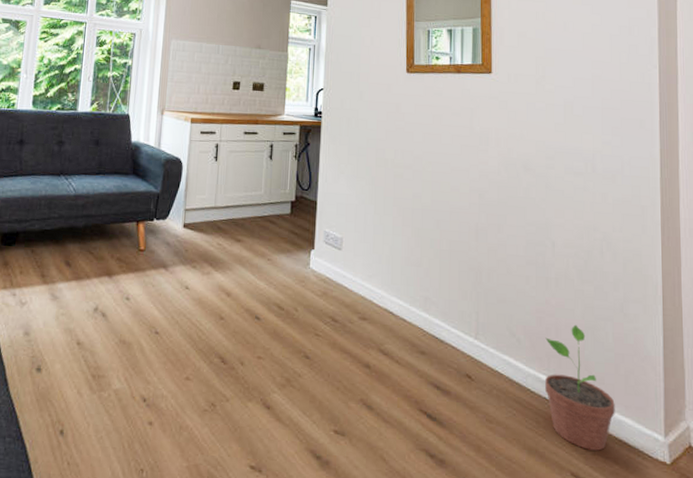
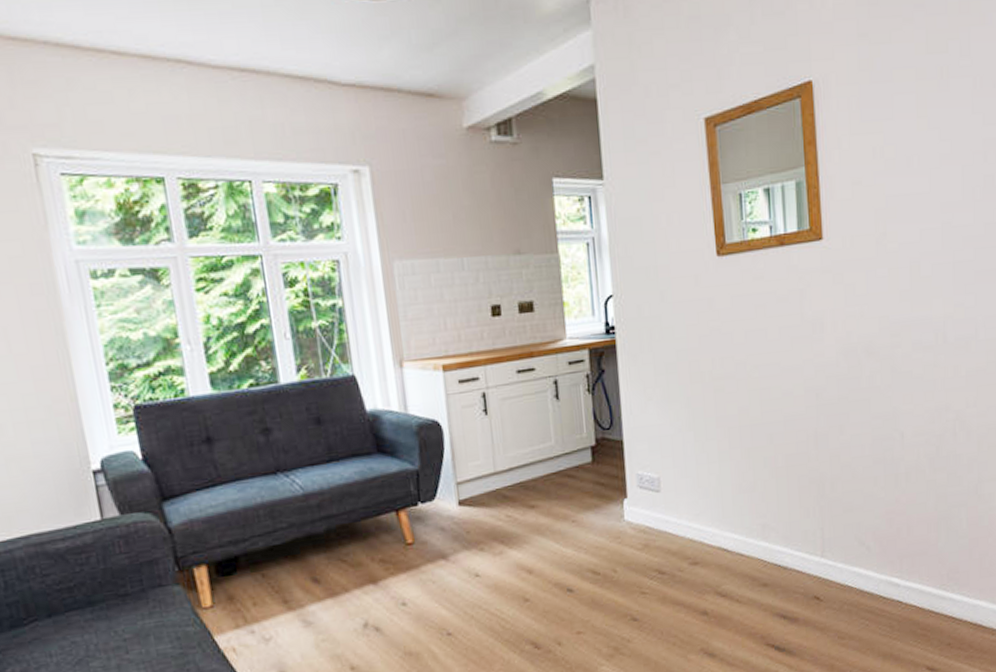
potted plant: present [545,324,615,451] -> none [897,517,970,641]

